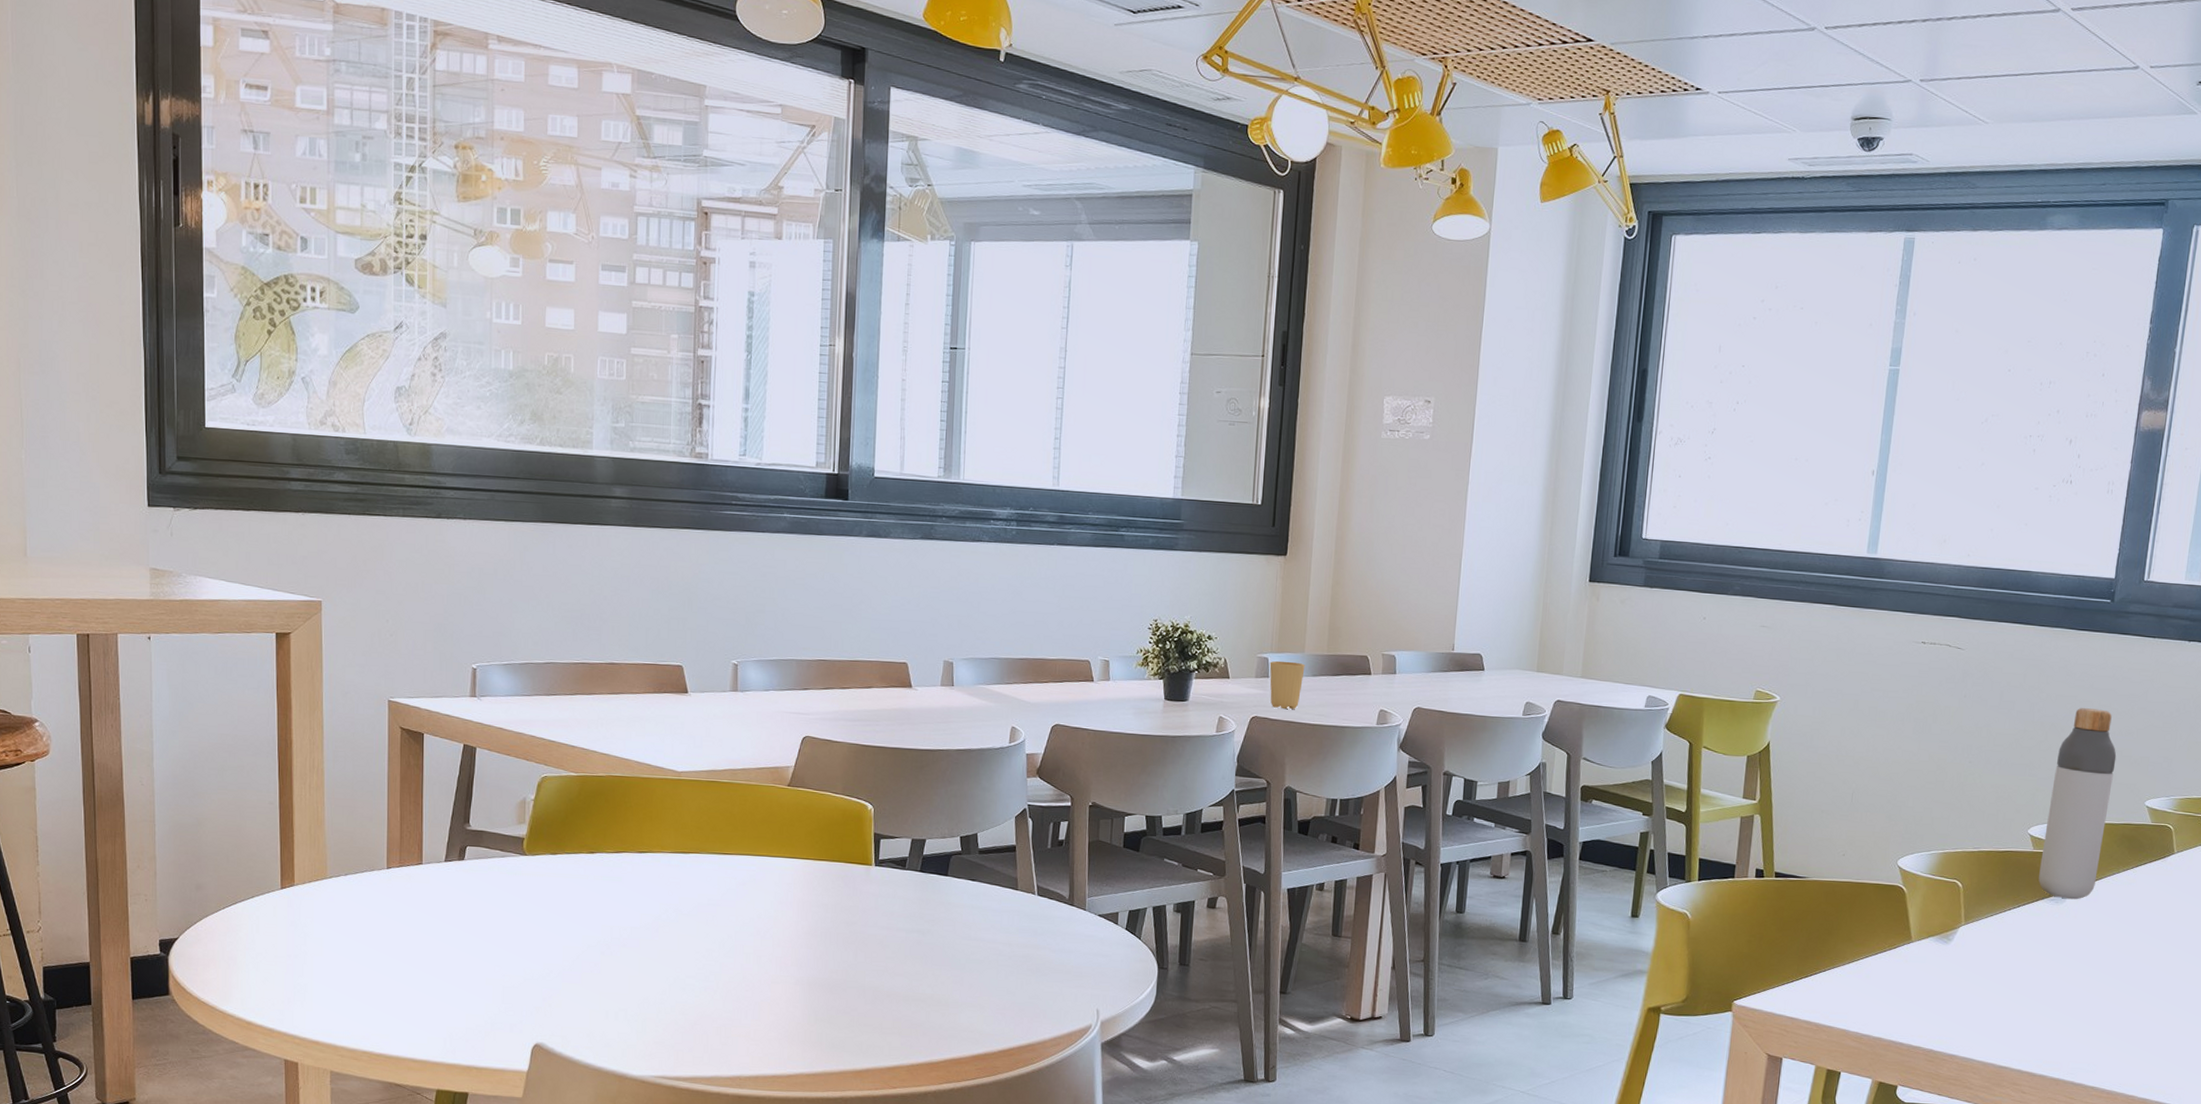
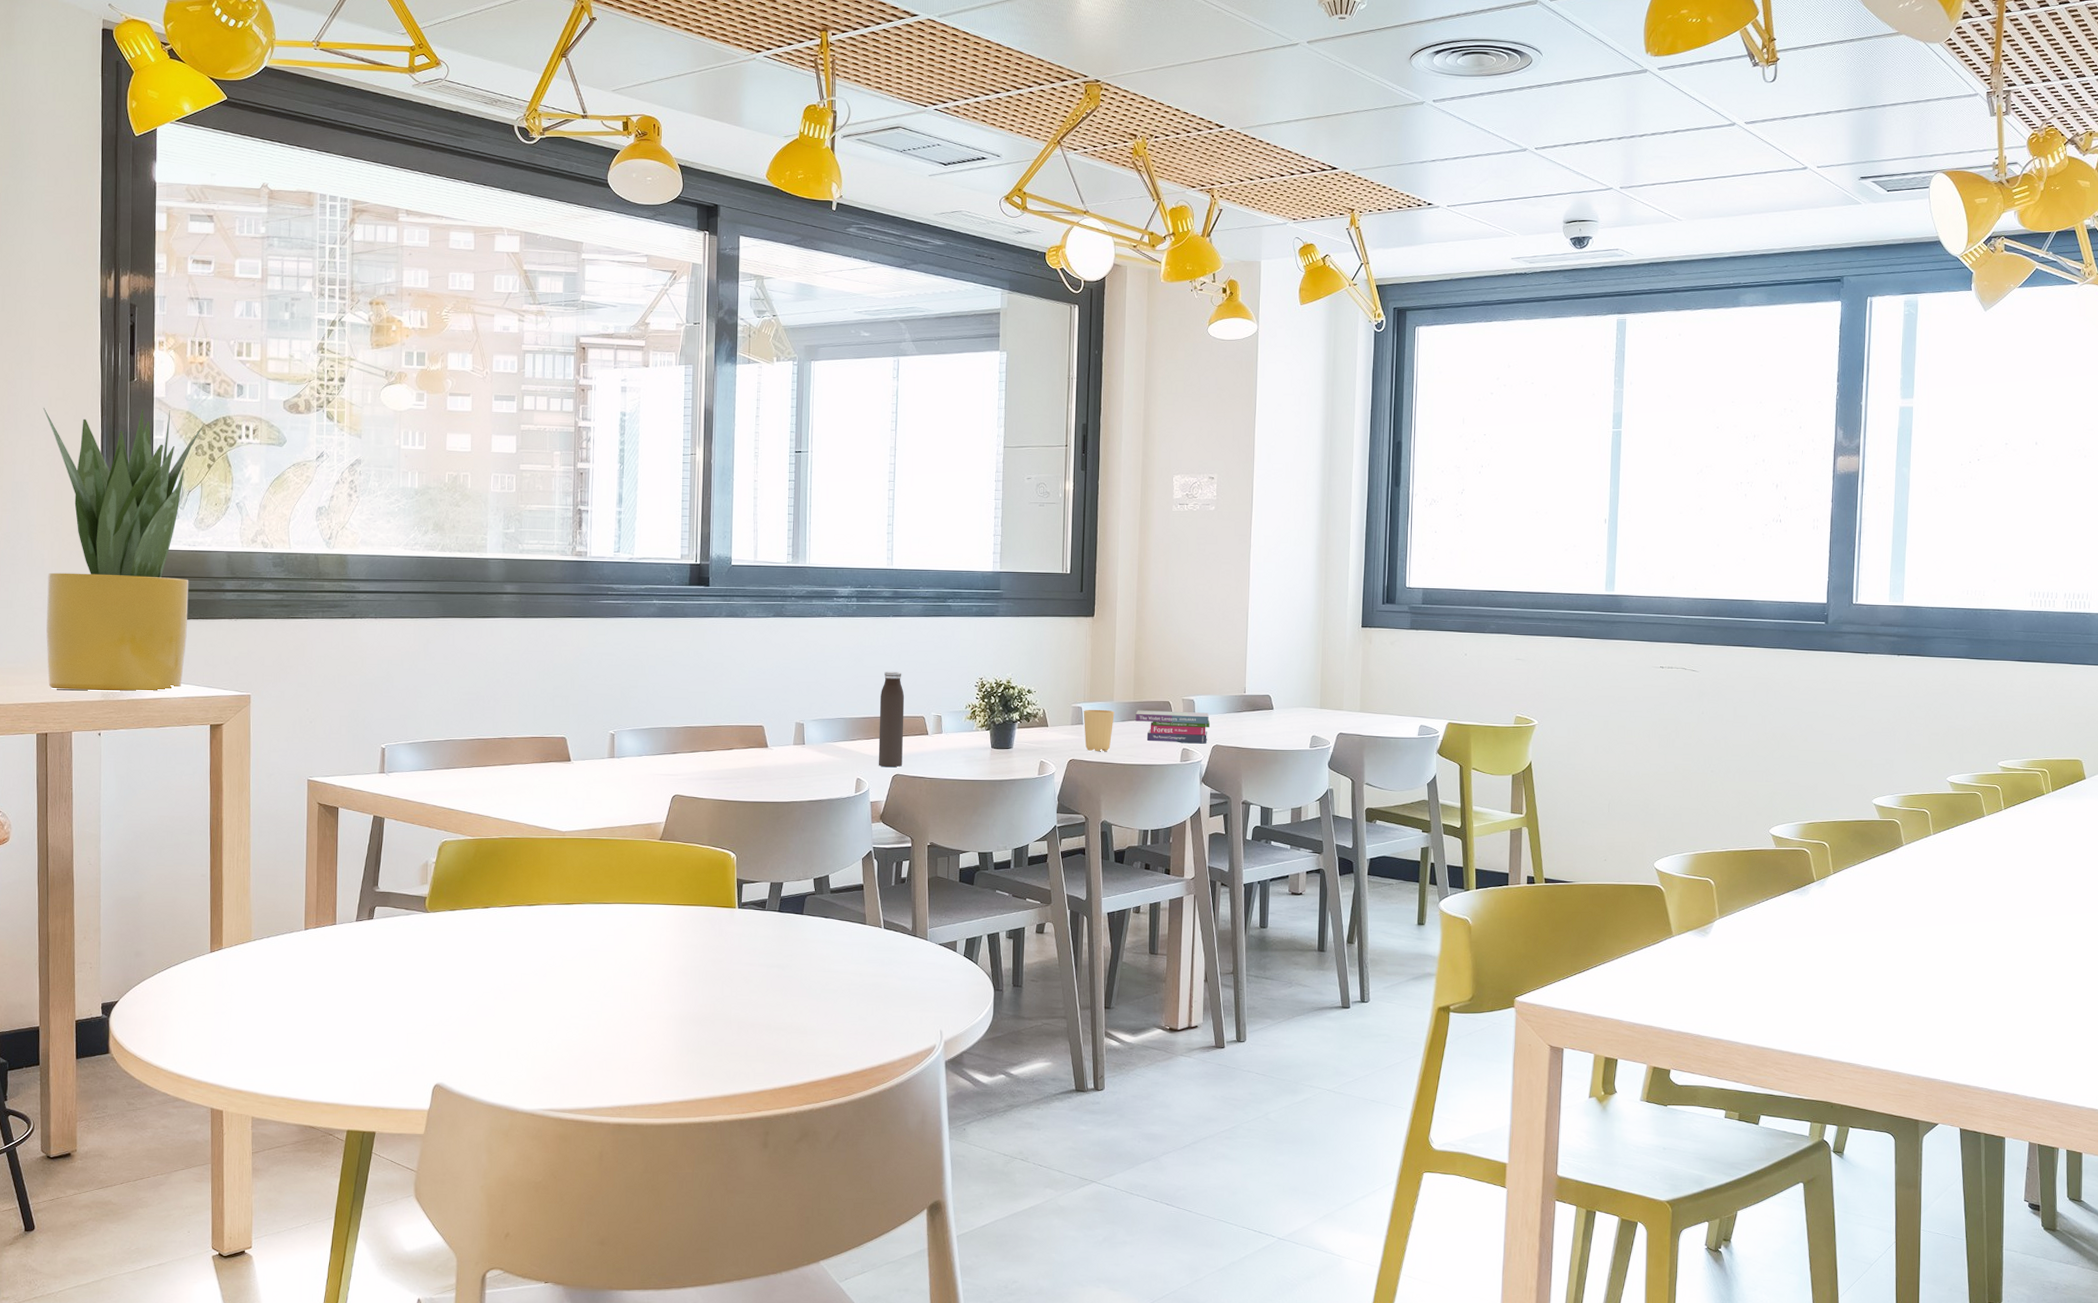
planter: none [72,254,263,593] -> present [43,408,205,692]
water bottle: none [1036,607,1069,716] -> present [878,671,905,767]
books: none [1328,664,1412,706] -> present [1135,710,1210,744]
bottle: present [2038,708,2117,900] -> none [1783,719,1843,892]

